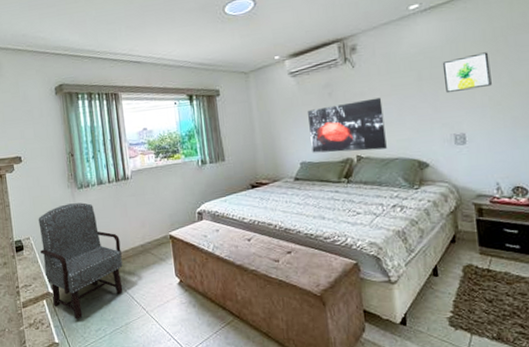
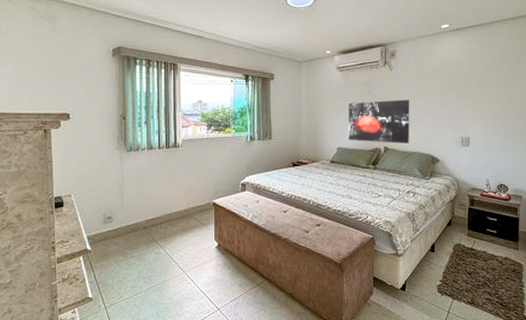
armchair: present [38,202,123,319] -> none [80,165,165,276]
wall art: present [442,52,492,94] -> none [460,73,495,103]

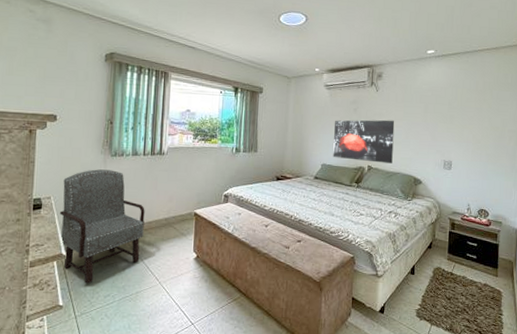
armchair: none [80,165,165,276] -> present [59,169,145,284]

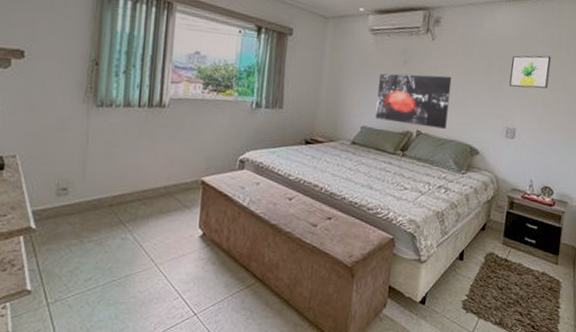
armchair: present [59,169,145,284] -> none [27,122,139,264]
wall art: none [444,99,478,127] -> present [509,55,552,89]

